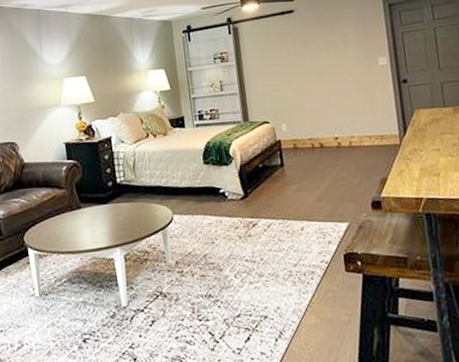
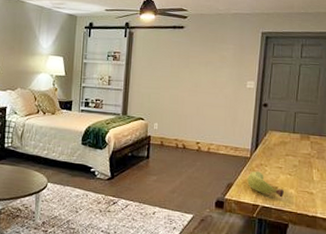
fruit: none [402,158,449,184] -> present [247,171,284,197]

